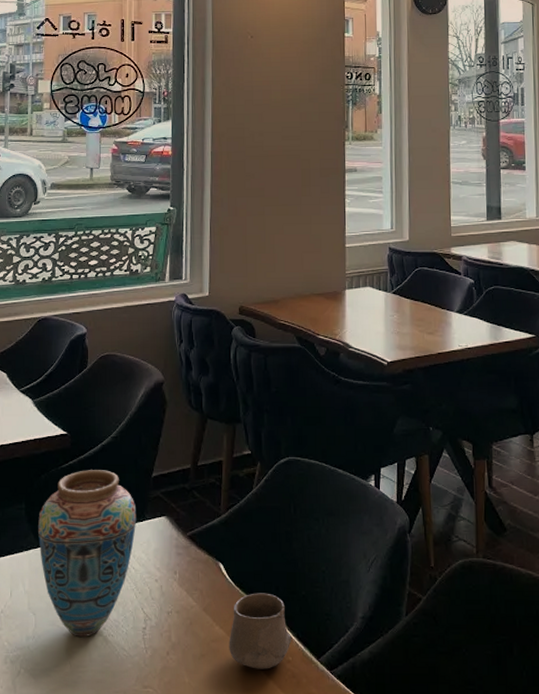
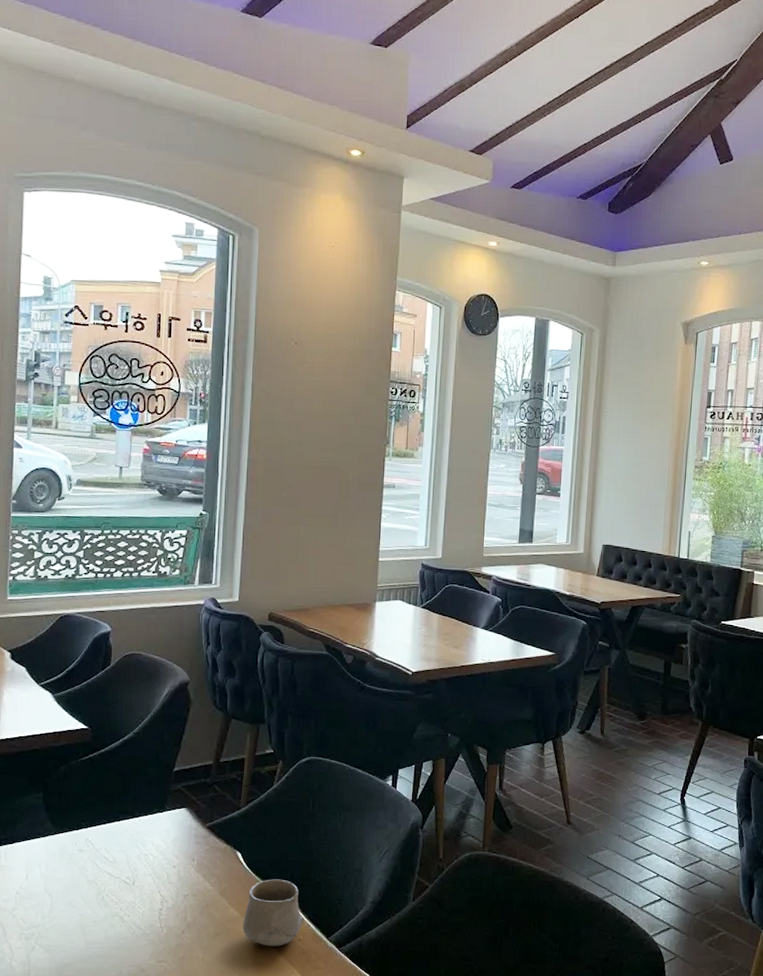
vase: present [38,470,137,638] -> none [56,763,157,917]

